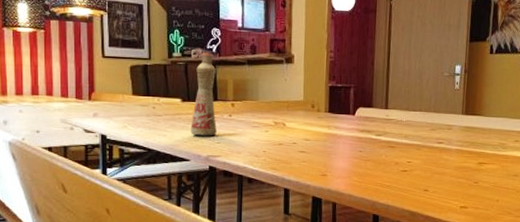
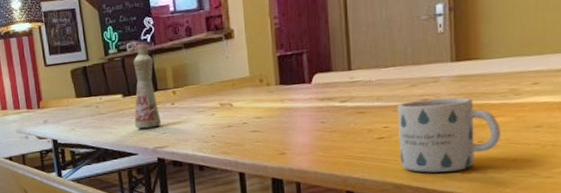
mug: none [417,142,491,205] -> present [396,97,501,173]

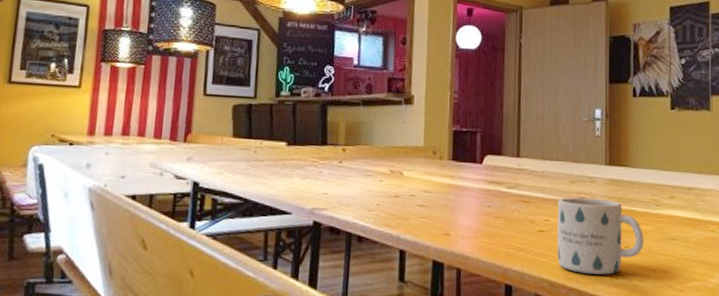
bottle: present [133,43,161,129] -> none [294,91,327,186]

